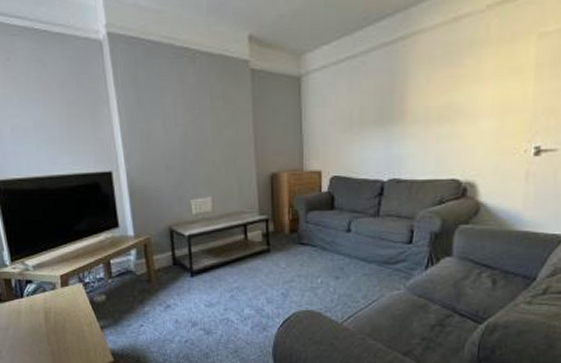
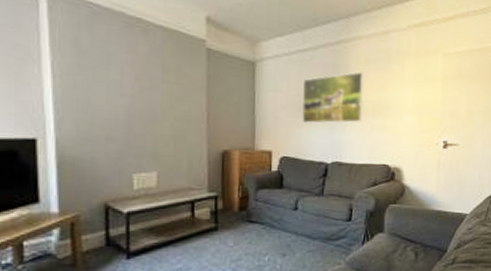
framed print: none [353,72,428,138] -> present [302,71,364,123]

